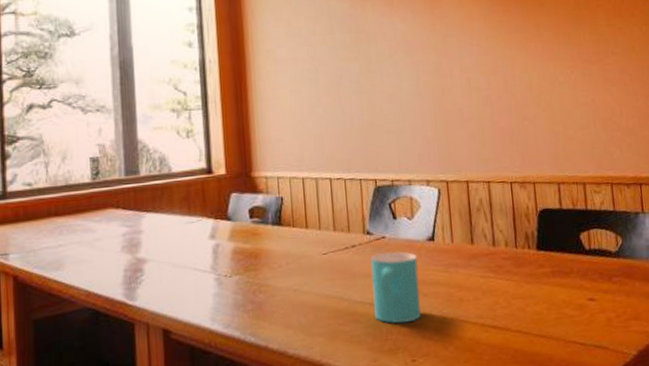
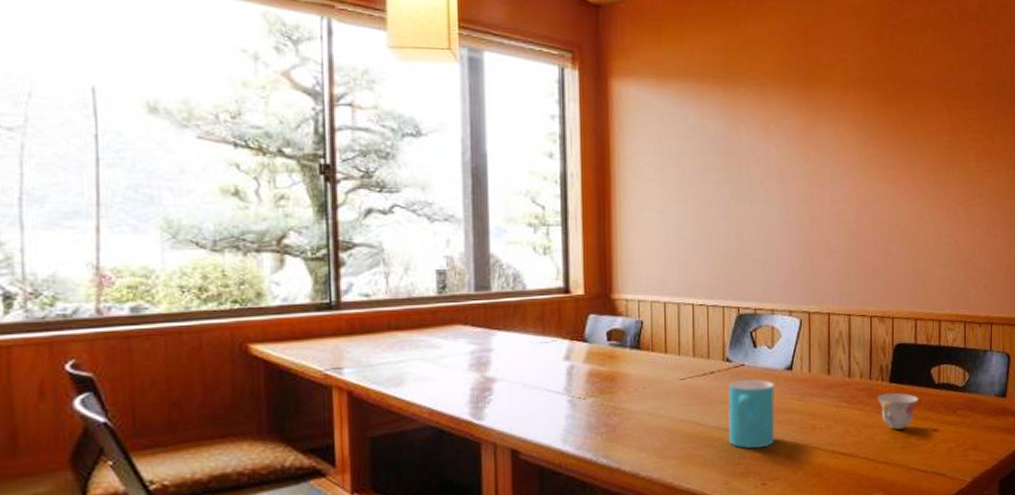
teacup: none [525,260,570,300] -> present [877,392,919,430]

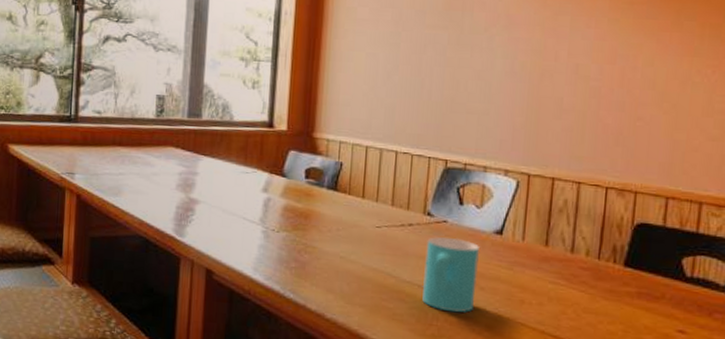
teacup: present [877,392,919,430] -> none [605,277,662,323]

